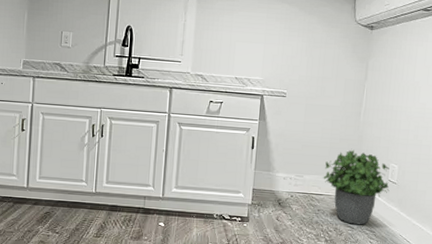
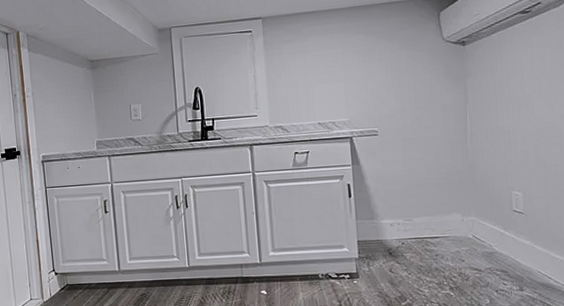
potted plant: present [323,149,390,225] -> none [435,182,517,267]

